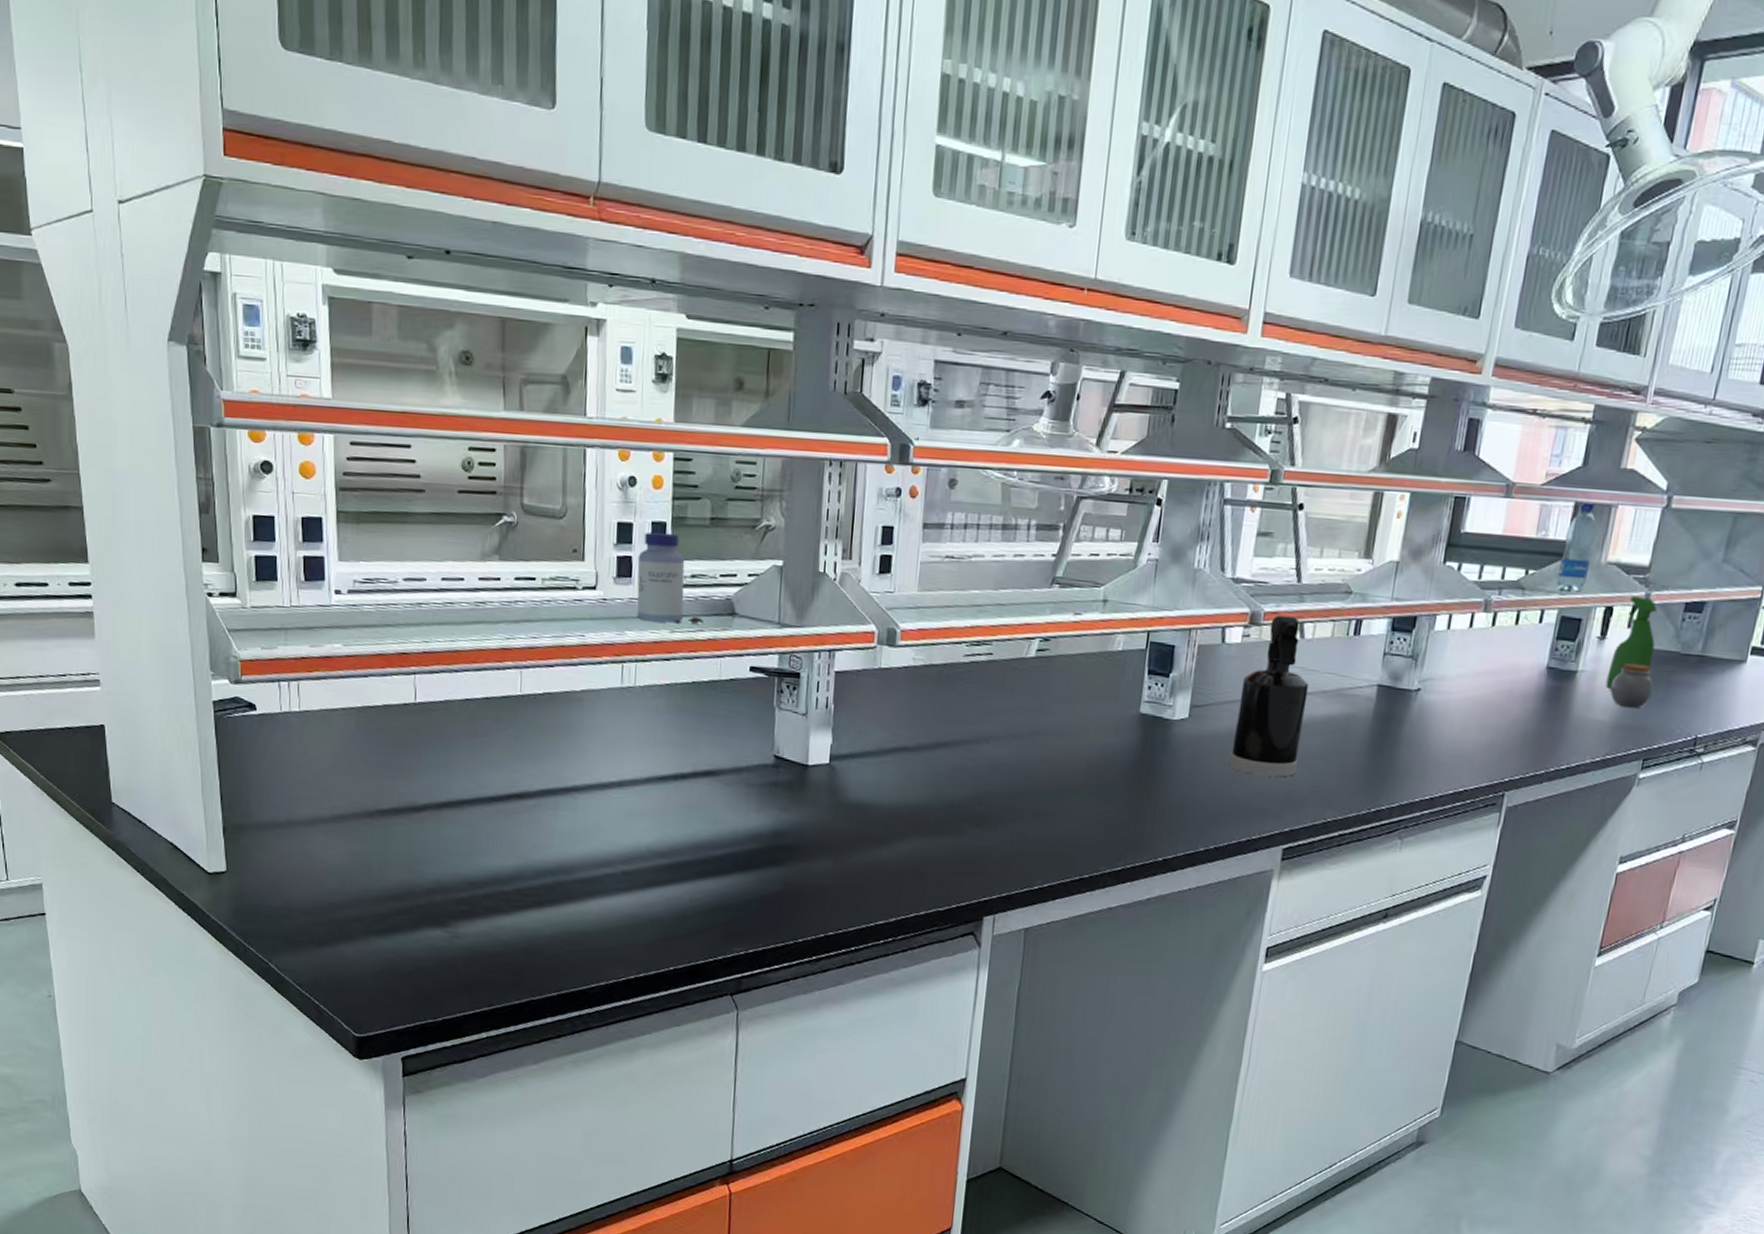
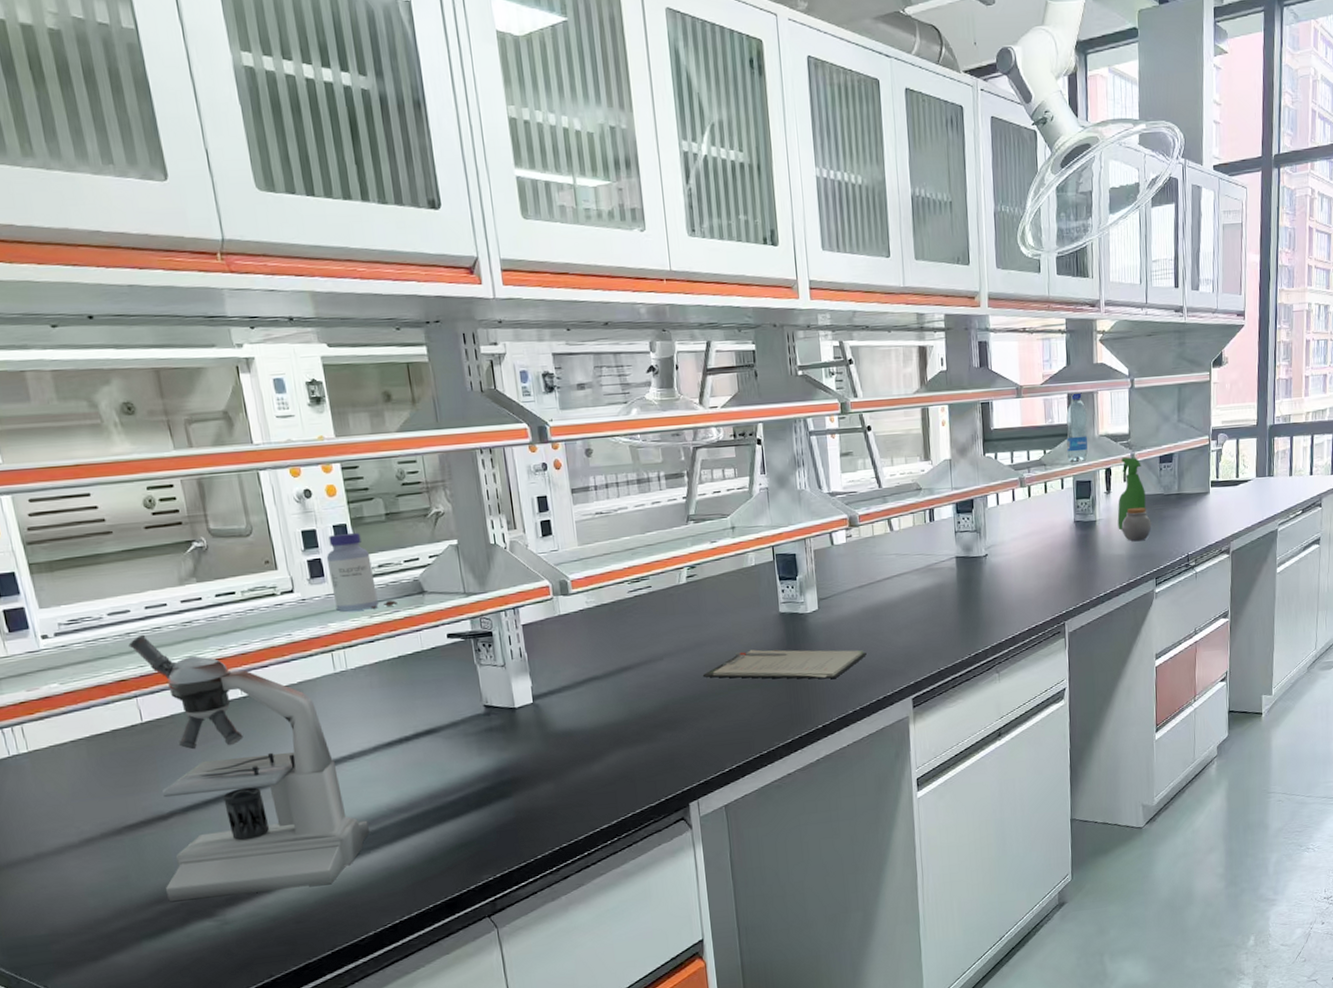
microscope: none [404,607,623,919] -> present [128,634,370,901]
clipboard: none [1030,751,1237,805] -> present [702,649,867,679]
spray bottle: present [1228,615,1309,777] -> none [853,515,909,645]

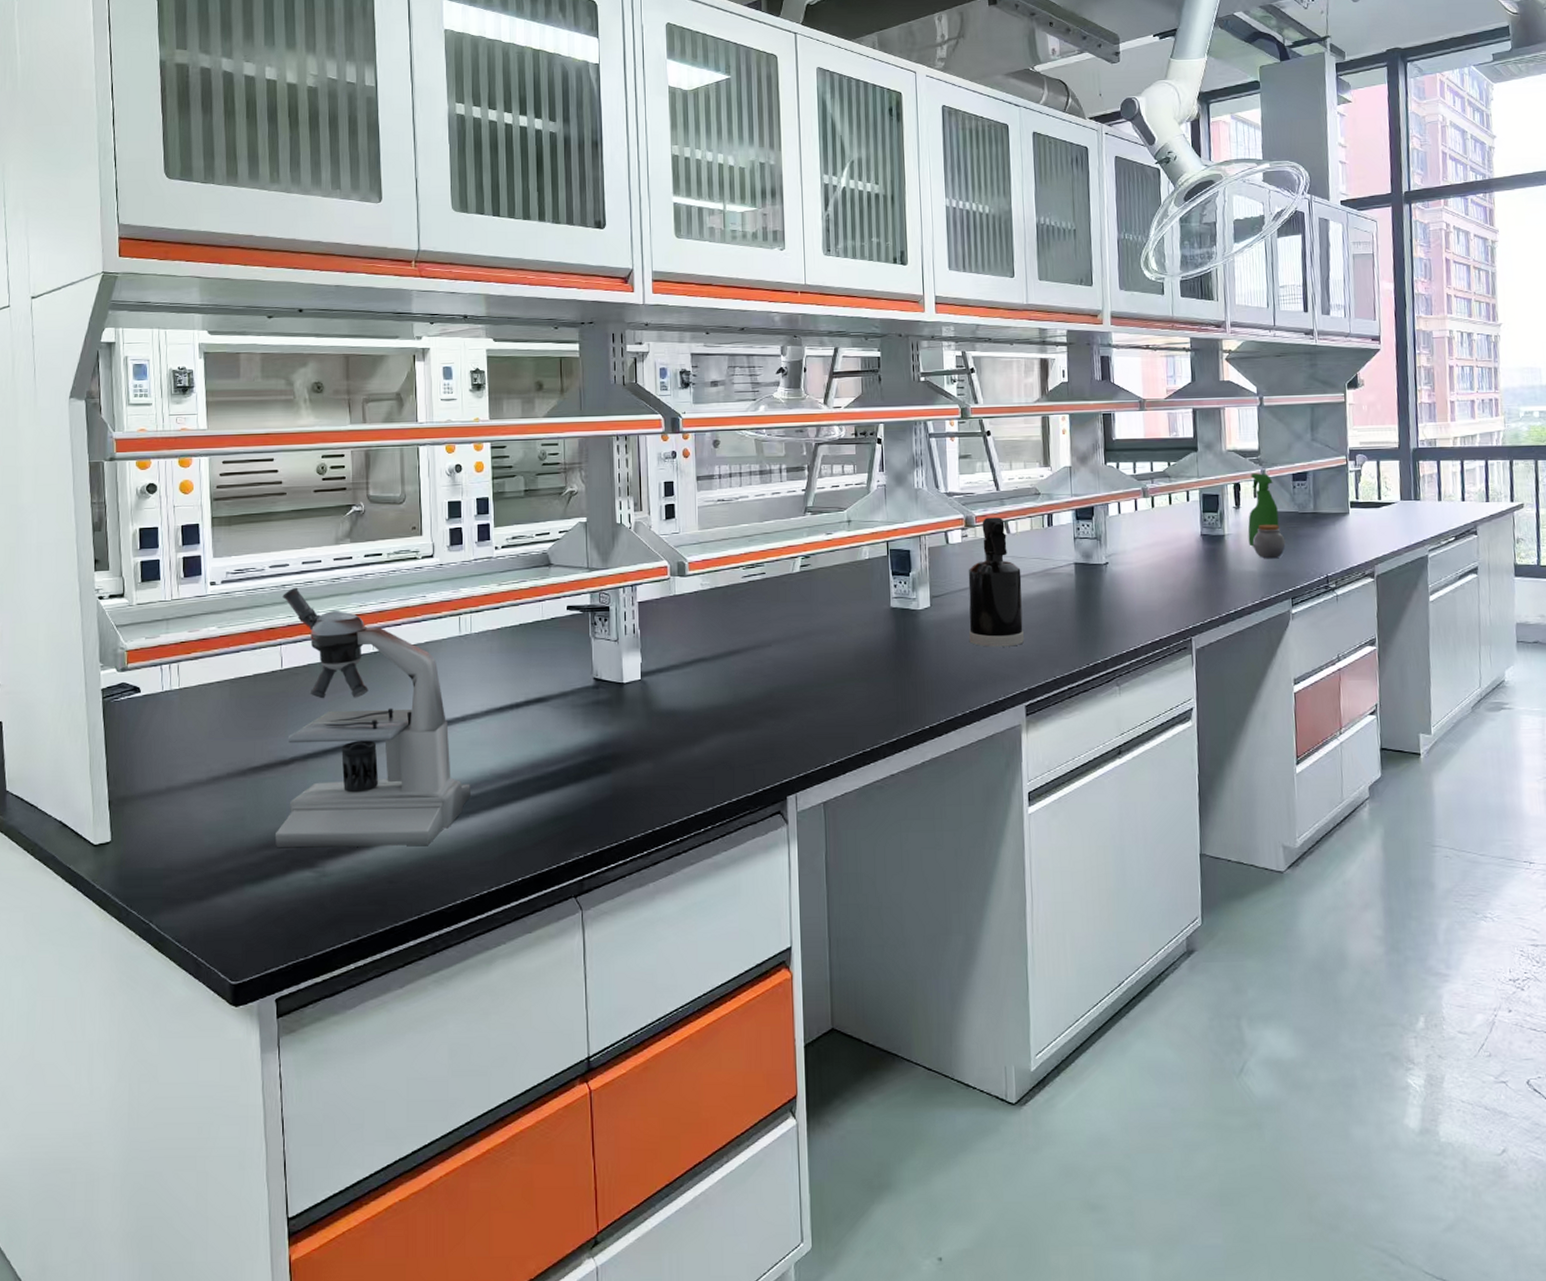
medicine bottle: present [326,532,398,612] -> none [466,505,525,578]
clipboard: present [702,649,867,679] -> none [809,643,979,678]
spray bottle: none [853,515,909,645] -> present [968,517,1024,647]
bottle: present [1066,392,1088,462] -> none [1191,408,1215,475]

